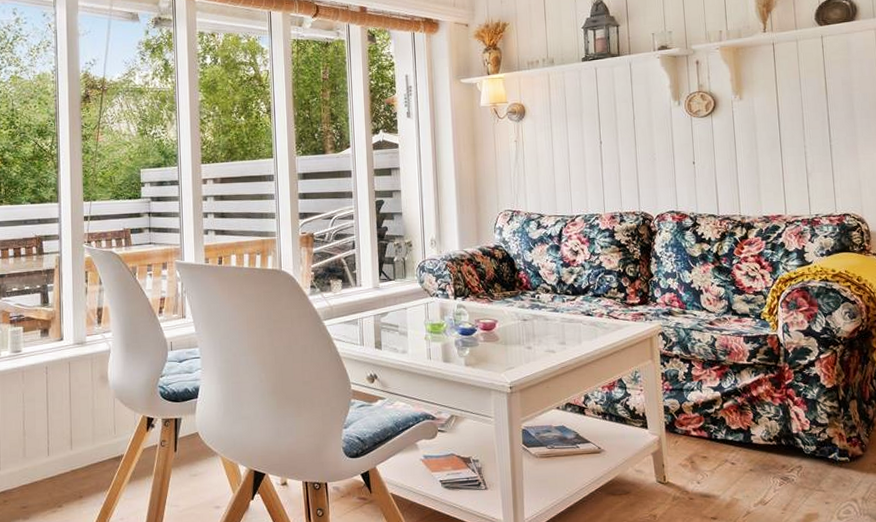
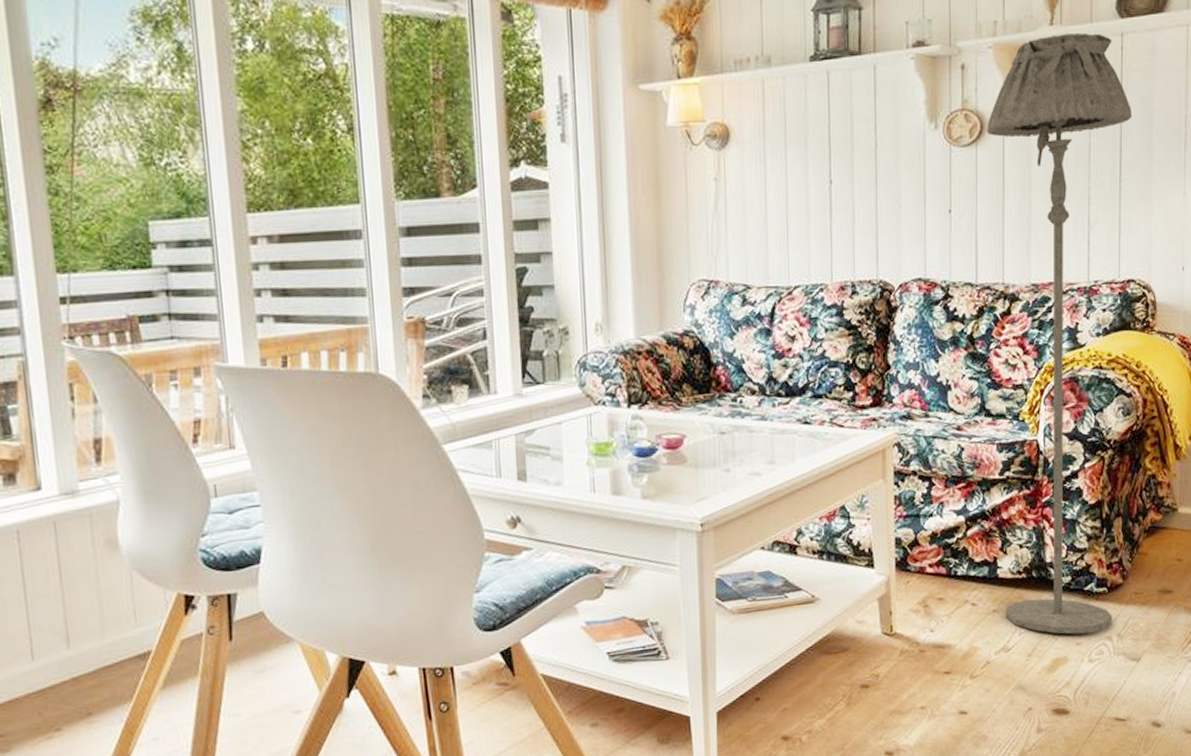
floor lamp: none [719,37,856,495] -> present [986,33,1133,635]

